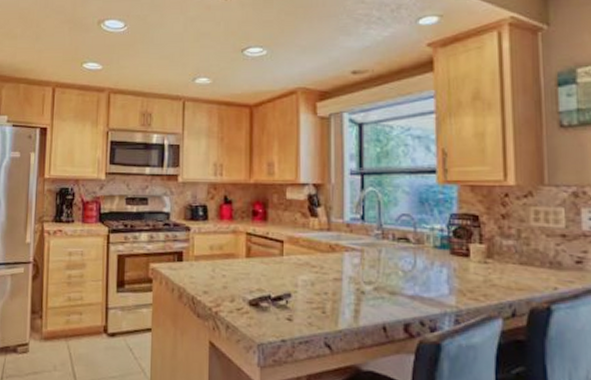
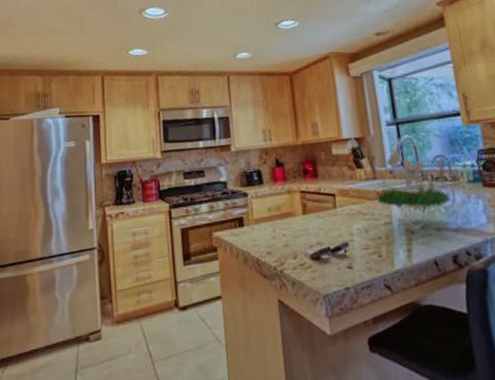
flower arrangement: none [328,200,412,273] -> present [377,147,451,213]

